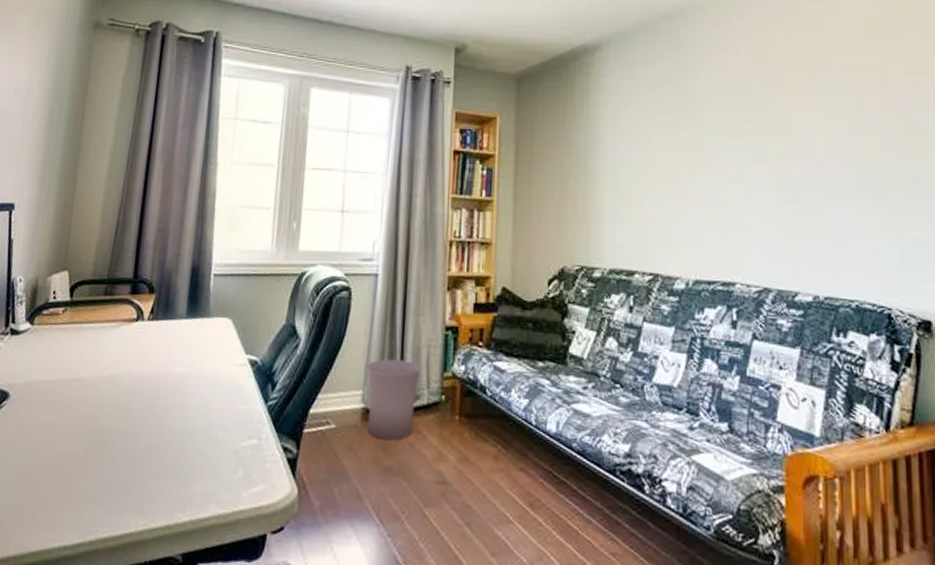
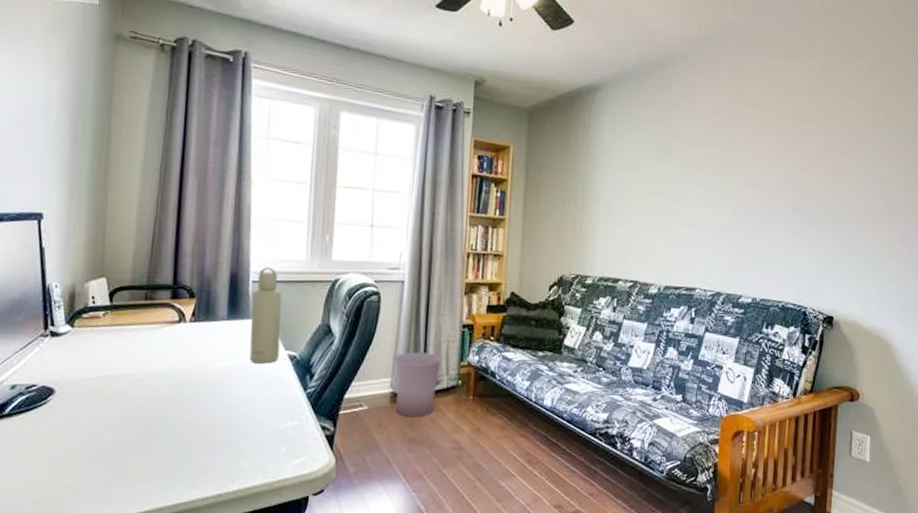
bottle: none [207,258,245,370] -> present [249,267,282,364]

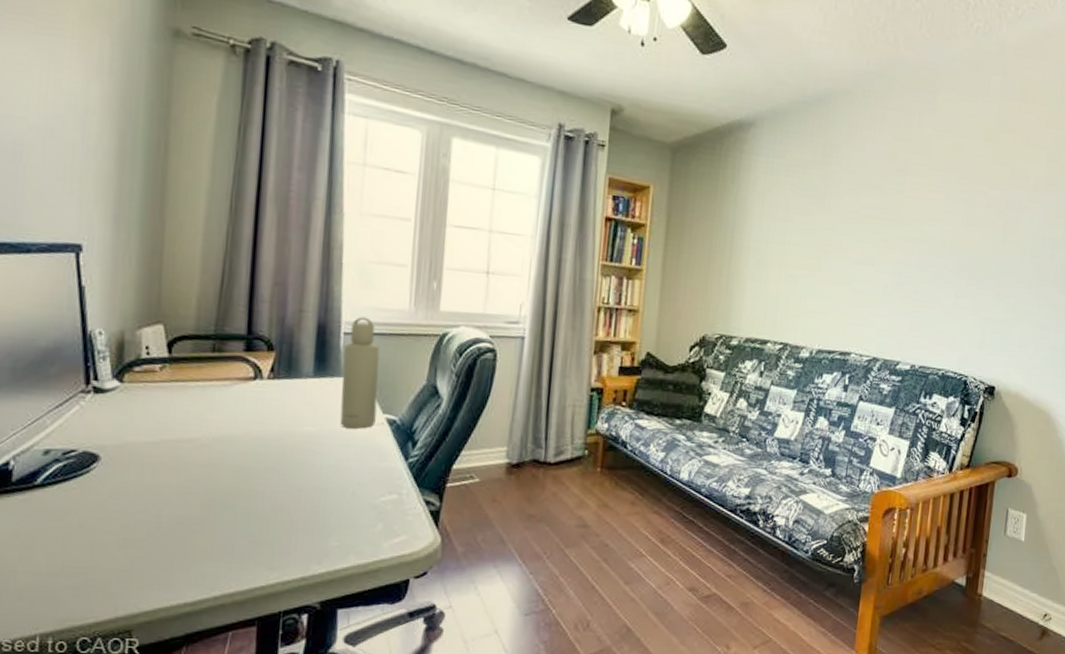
waste bin: present [394,352,442,417] -> none [511,417,566,491]

